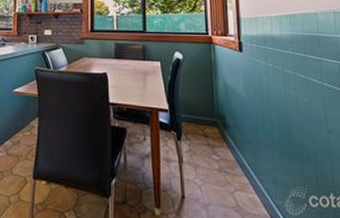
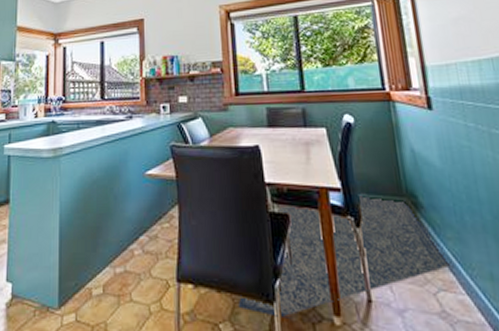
rug: none [81,113,248,209] -> present [238,192,454,319]

